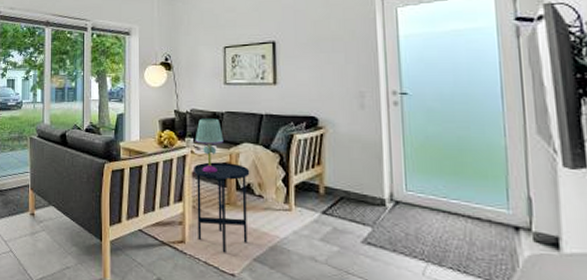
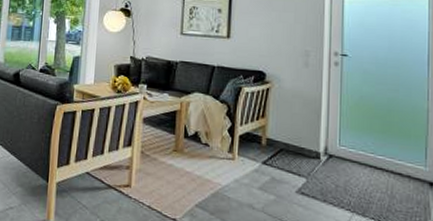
side table: present [194,162,250,253] -> none [143,109,199,198]
table lamp: present [195,118,224,173] -> none [148,66,176,120]

